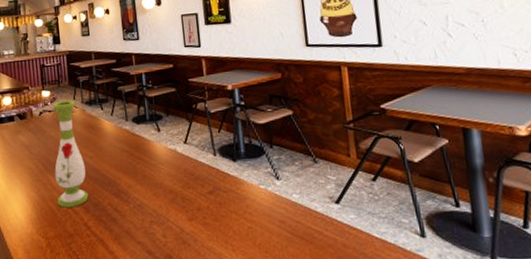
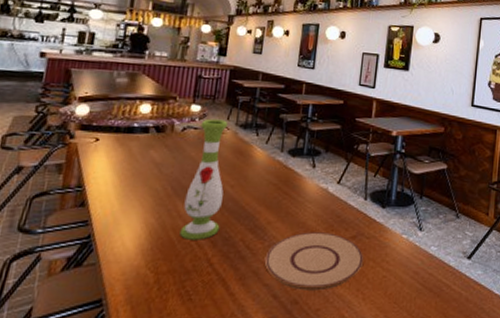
plate: none [133,190,226,246] -> present [264,232,363,291]

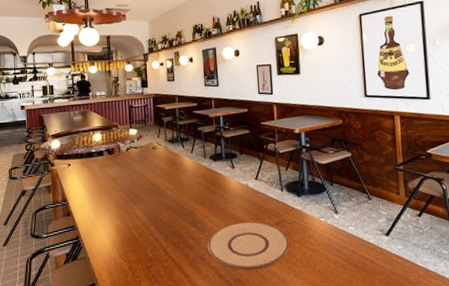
vase: present [180,118,229,240] -> none [138,138,168,235]

